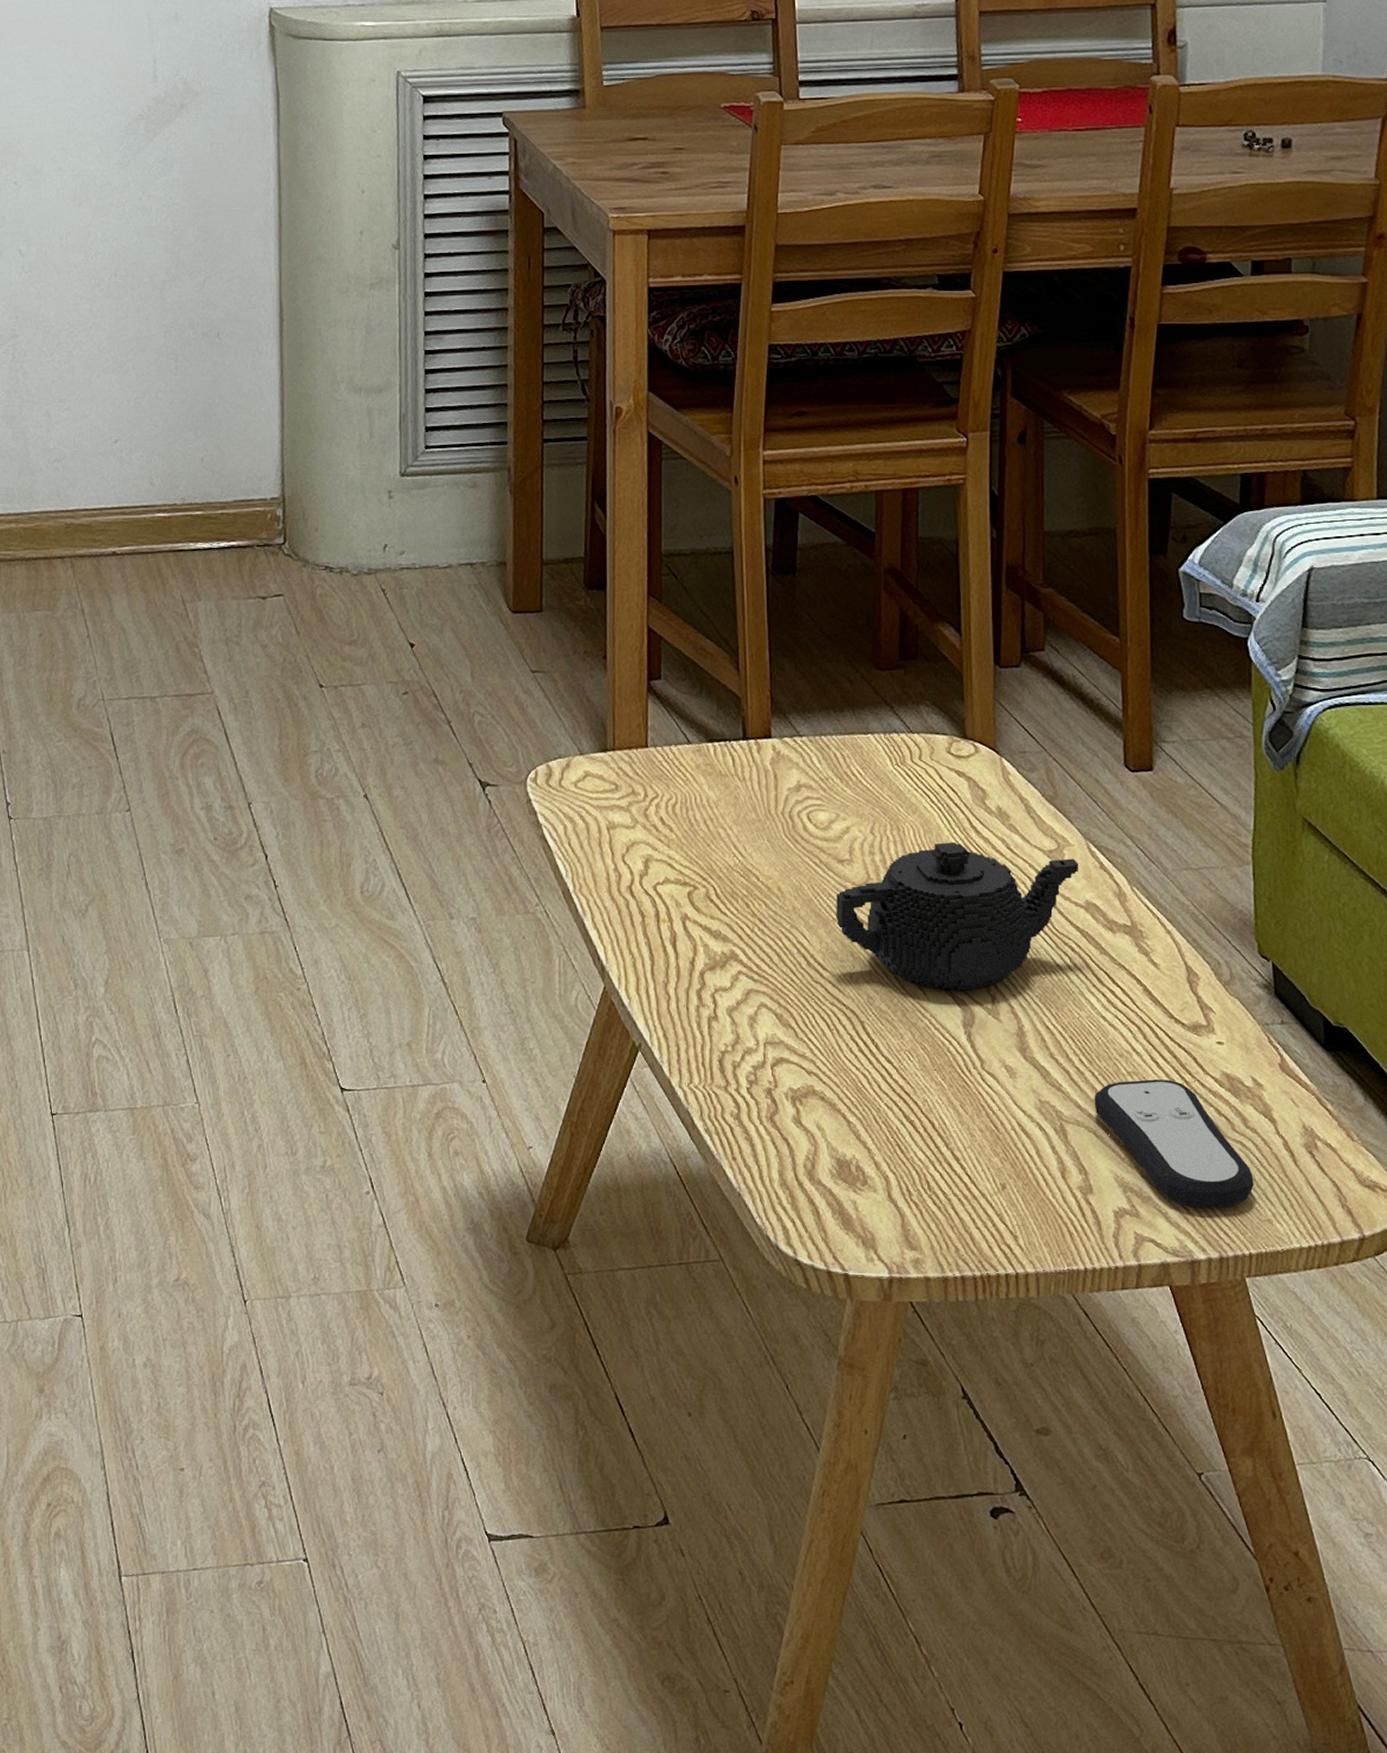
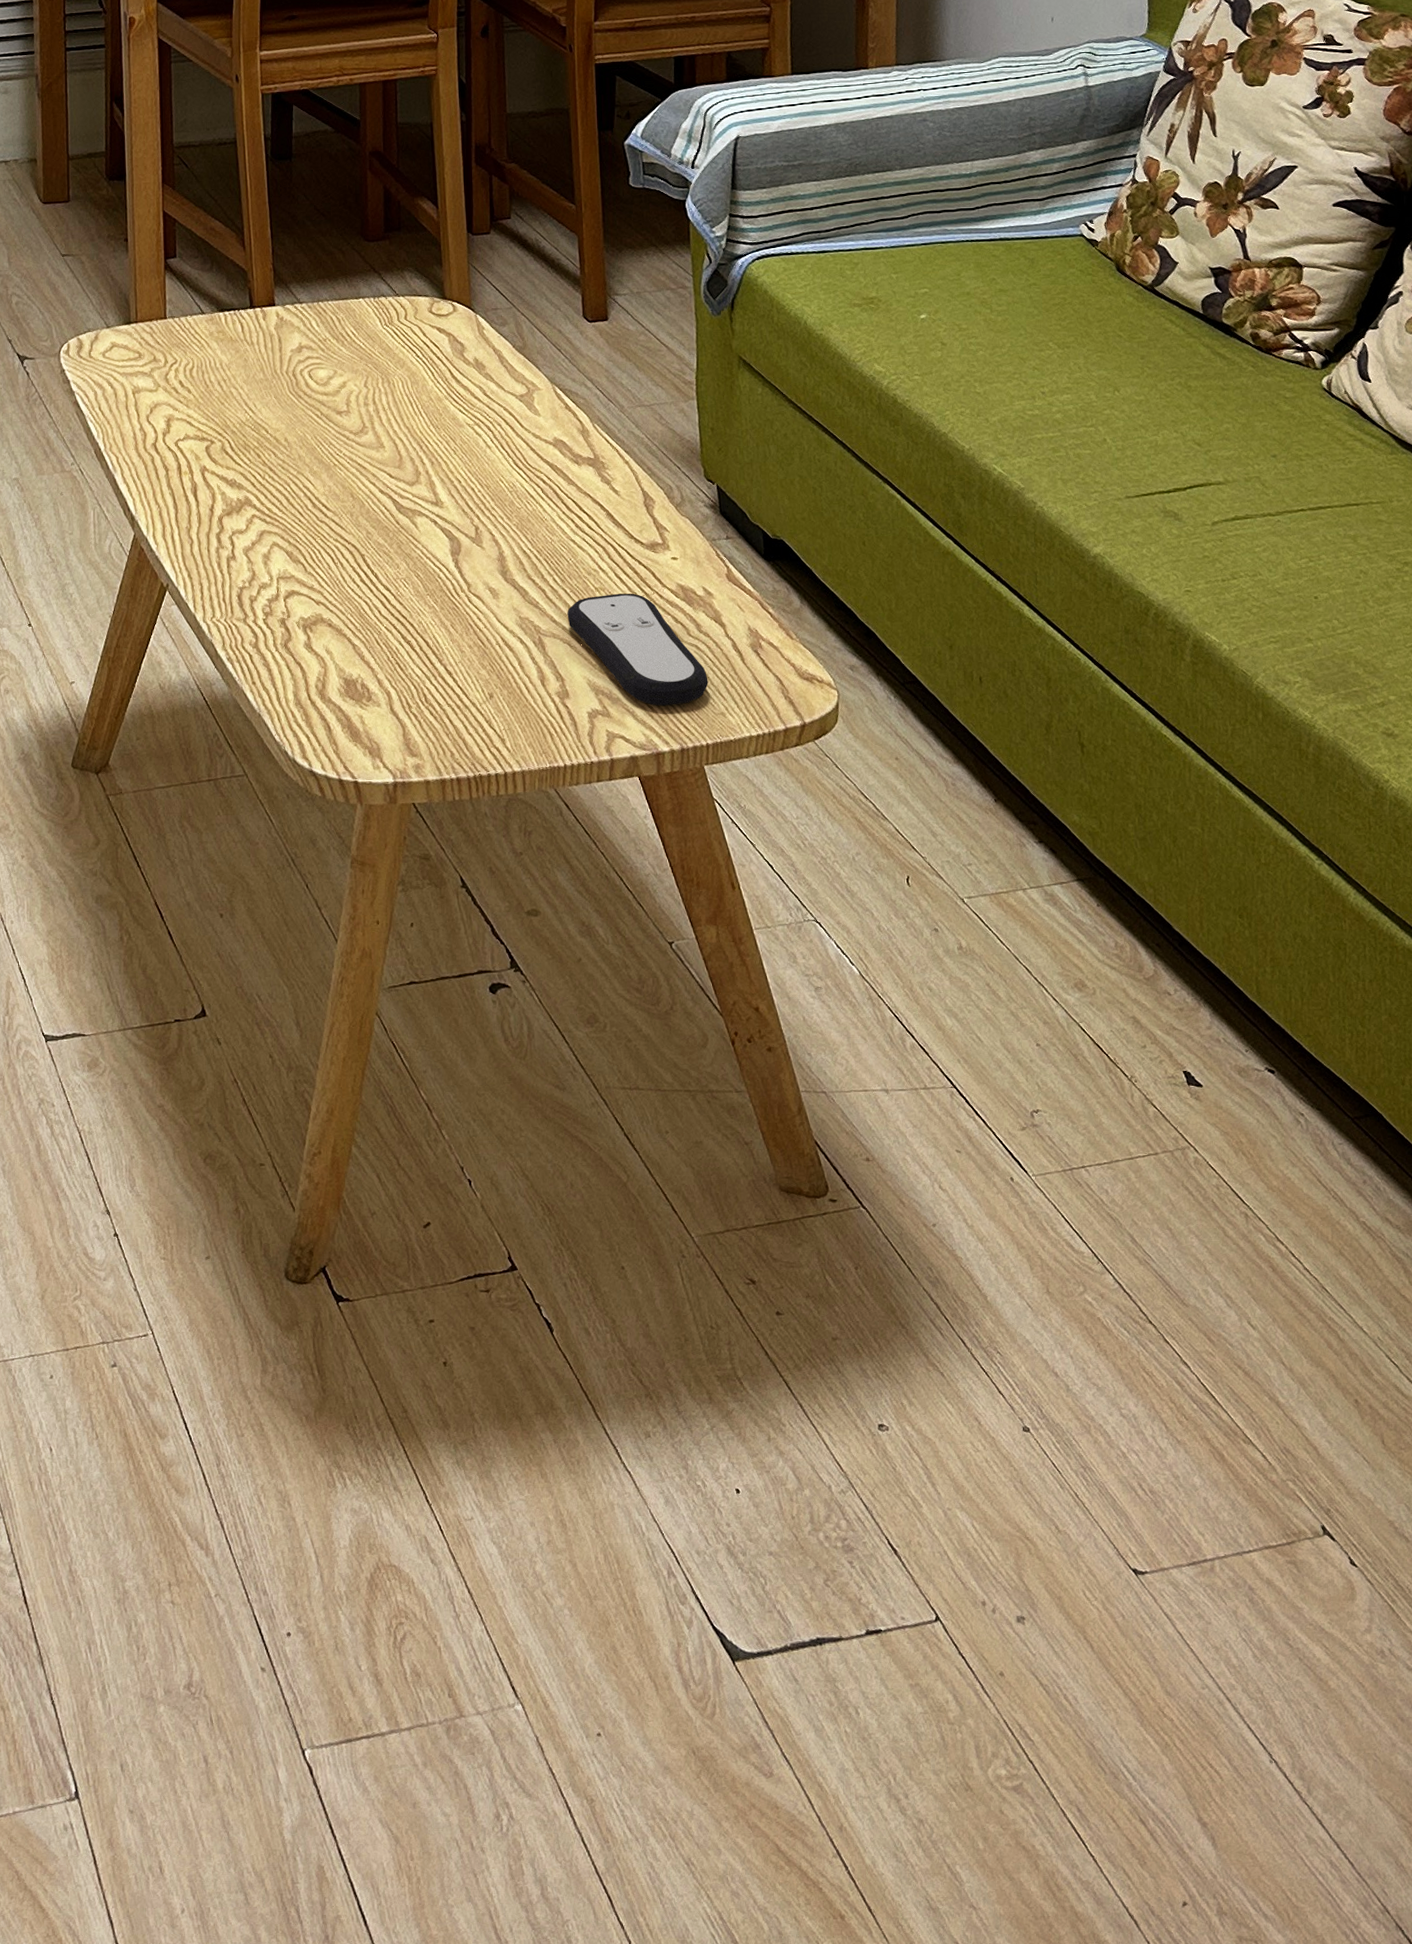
teapot: present [836,842,1079,991] -> none [336,391,547,523]

